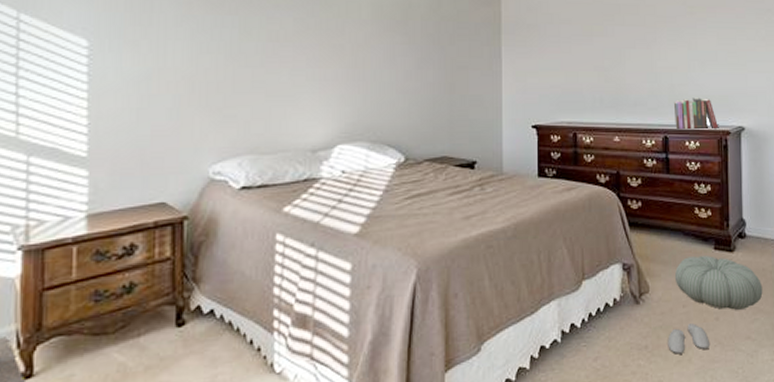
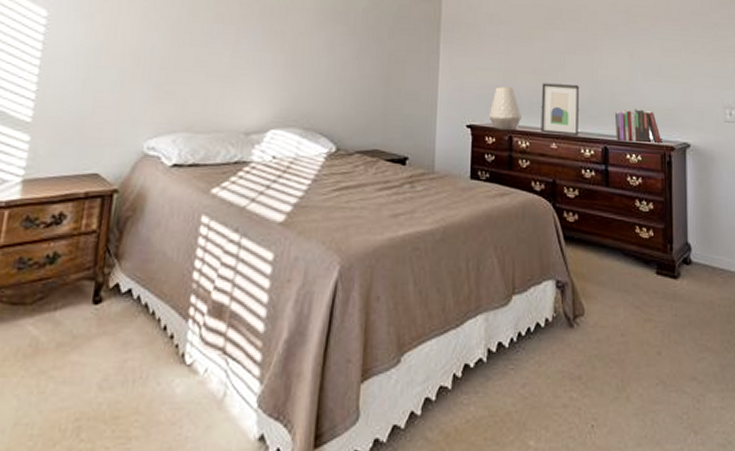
vase: none [553,86,585,128] -> present [488,87,521,131]
picture frame: none [603,79,641,128] -> present [541,83,580,136]
slippers: present [668,323,709,354] -> none [604,356,650,390]
pouf: present [675,256,763,310] -> none [613,280,711,345]

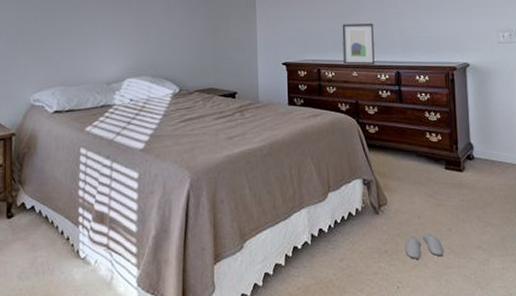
vase: present [488,87,521,131] -> none [299,30,327,65]
slippers: none [604,356,650,390] -> present [405,233,443,259]
books: present [614,109,661,143] -> none [404,39,445,66]

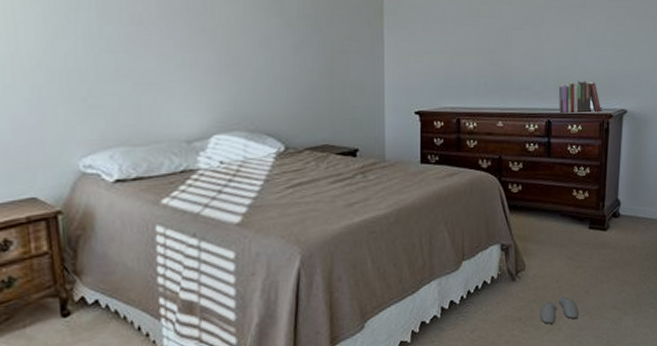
picture frame: present [342,24,375,65] -> none [488,62,526,113]
books: none [404,39,445,66] -> present [558,81,601,114]

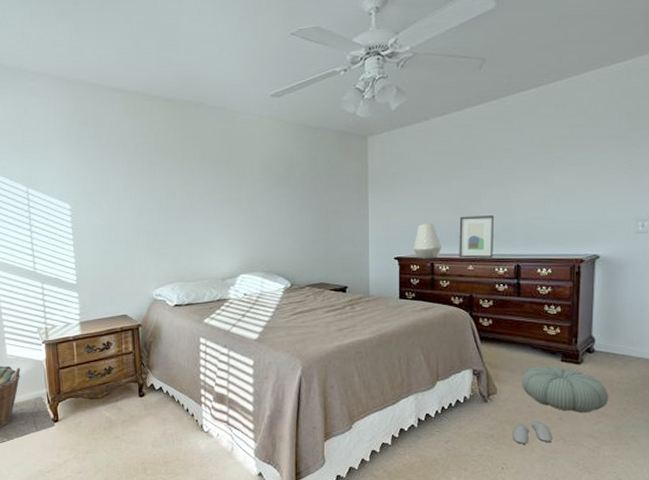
vase: none [436,70,469,114] -> present [413,223,441,259]
picture frame: none [488,62,526,113] -> present [459,215,495,258]
pouf: none [551,235,632,283] -> present [522,366,609,412]
books: present [558,81,601,114] -> none [527,230,571,259]

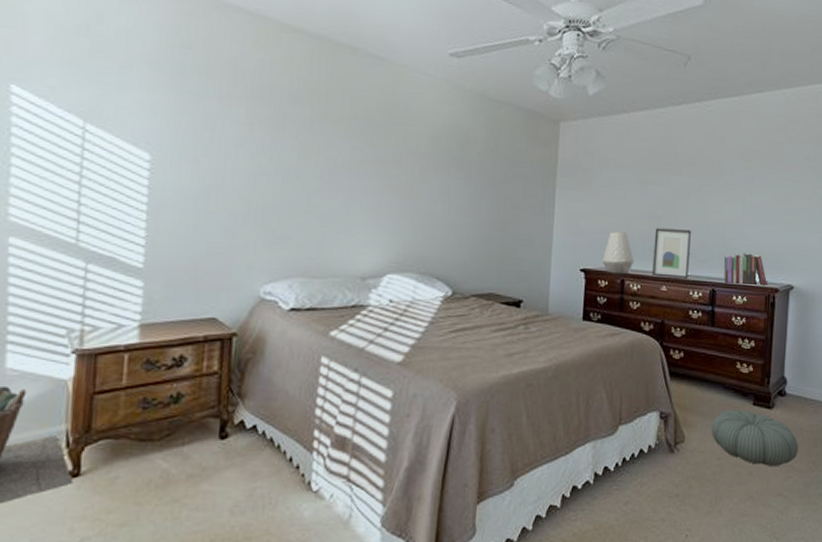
slippers: present [512,421,552,444] -> none [699,476,741,505]
books: none [527,230,571,259] -> present [723,253,767,285]

